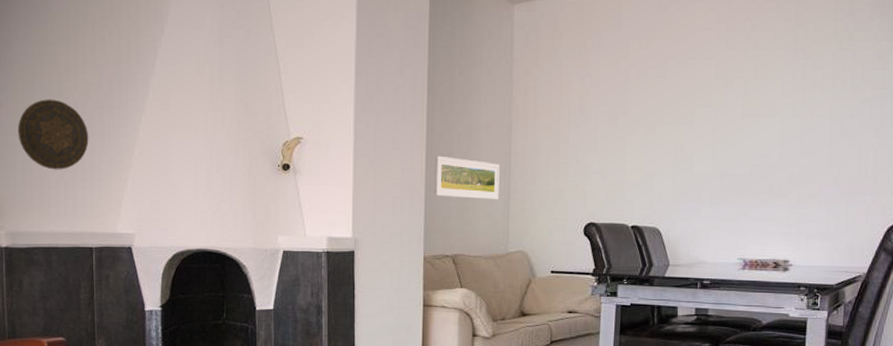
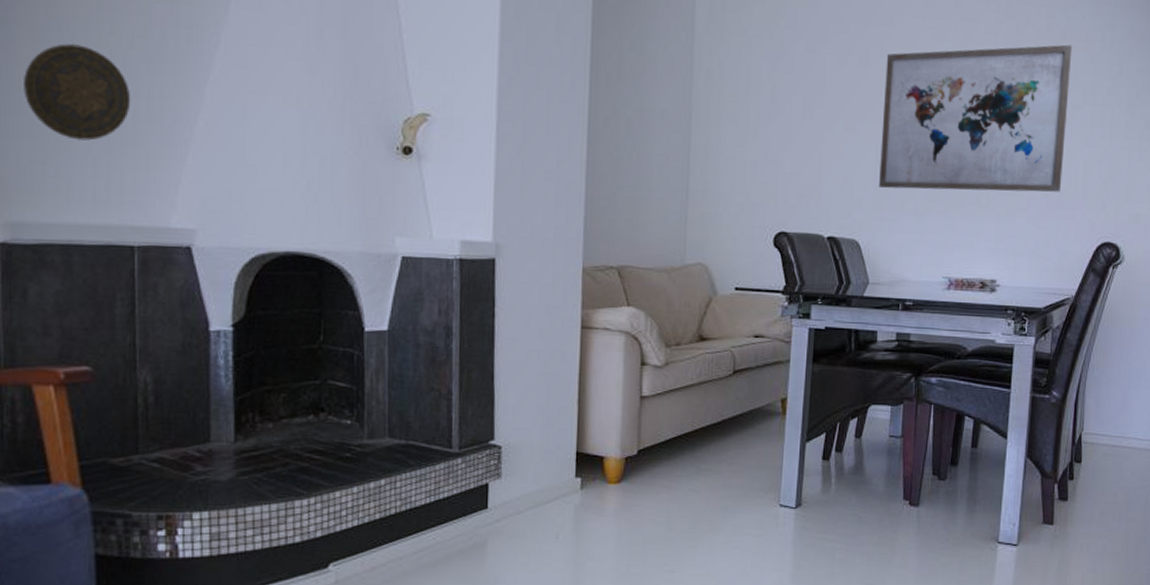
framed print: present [434,155,500,200] -> none [596,144,676,202]
wall art: none [677,45,861,182] -> present [879,44,1073,192]

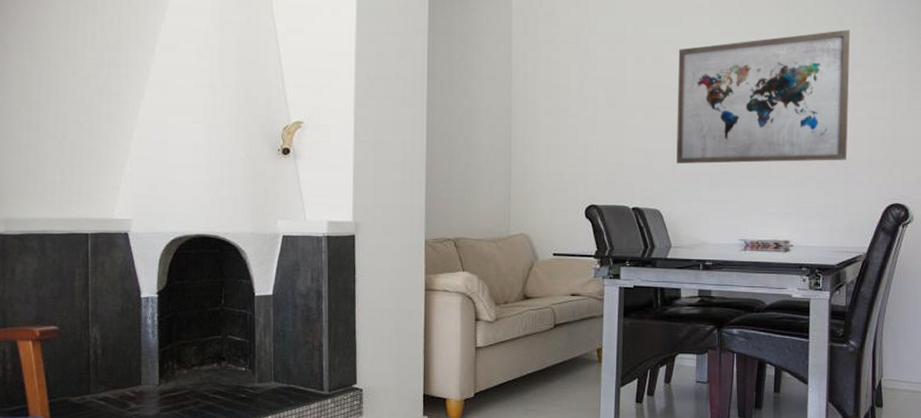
decorative plate: present [24,44,131,141] -> none [15,85,87,156]

